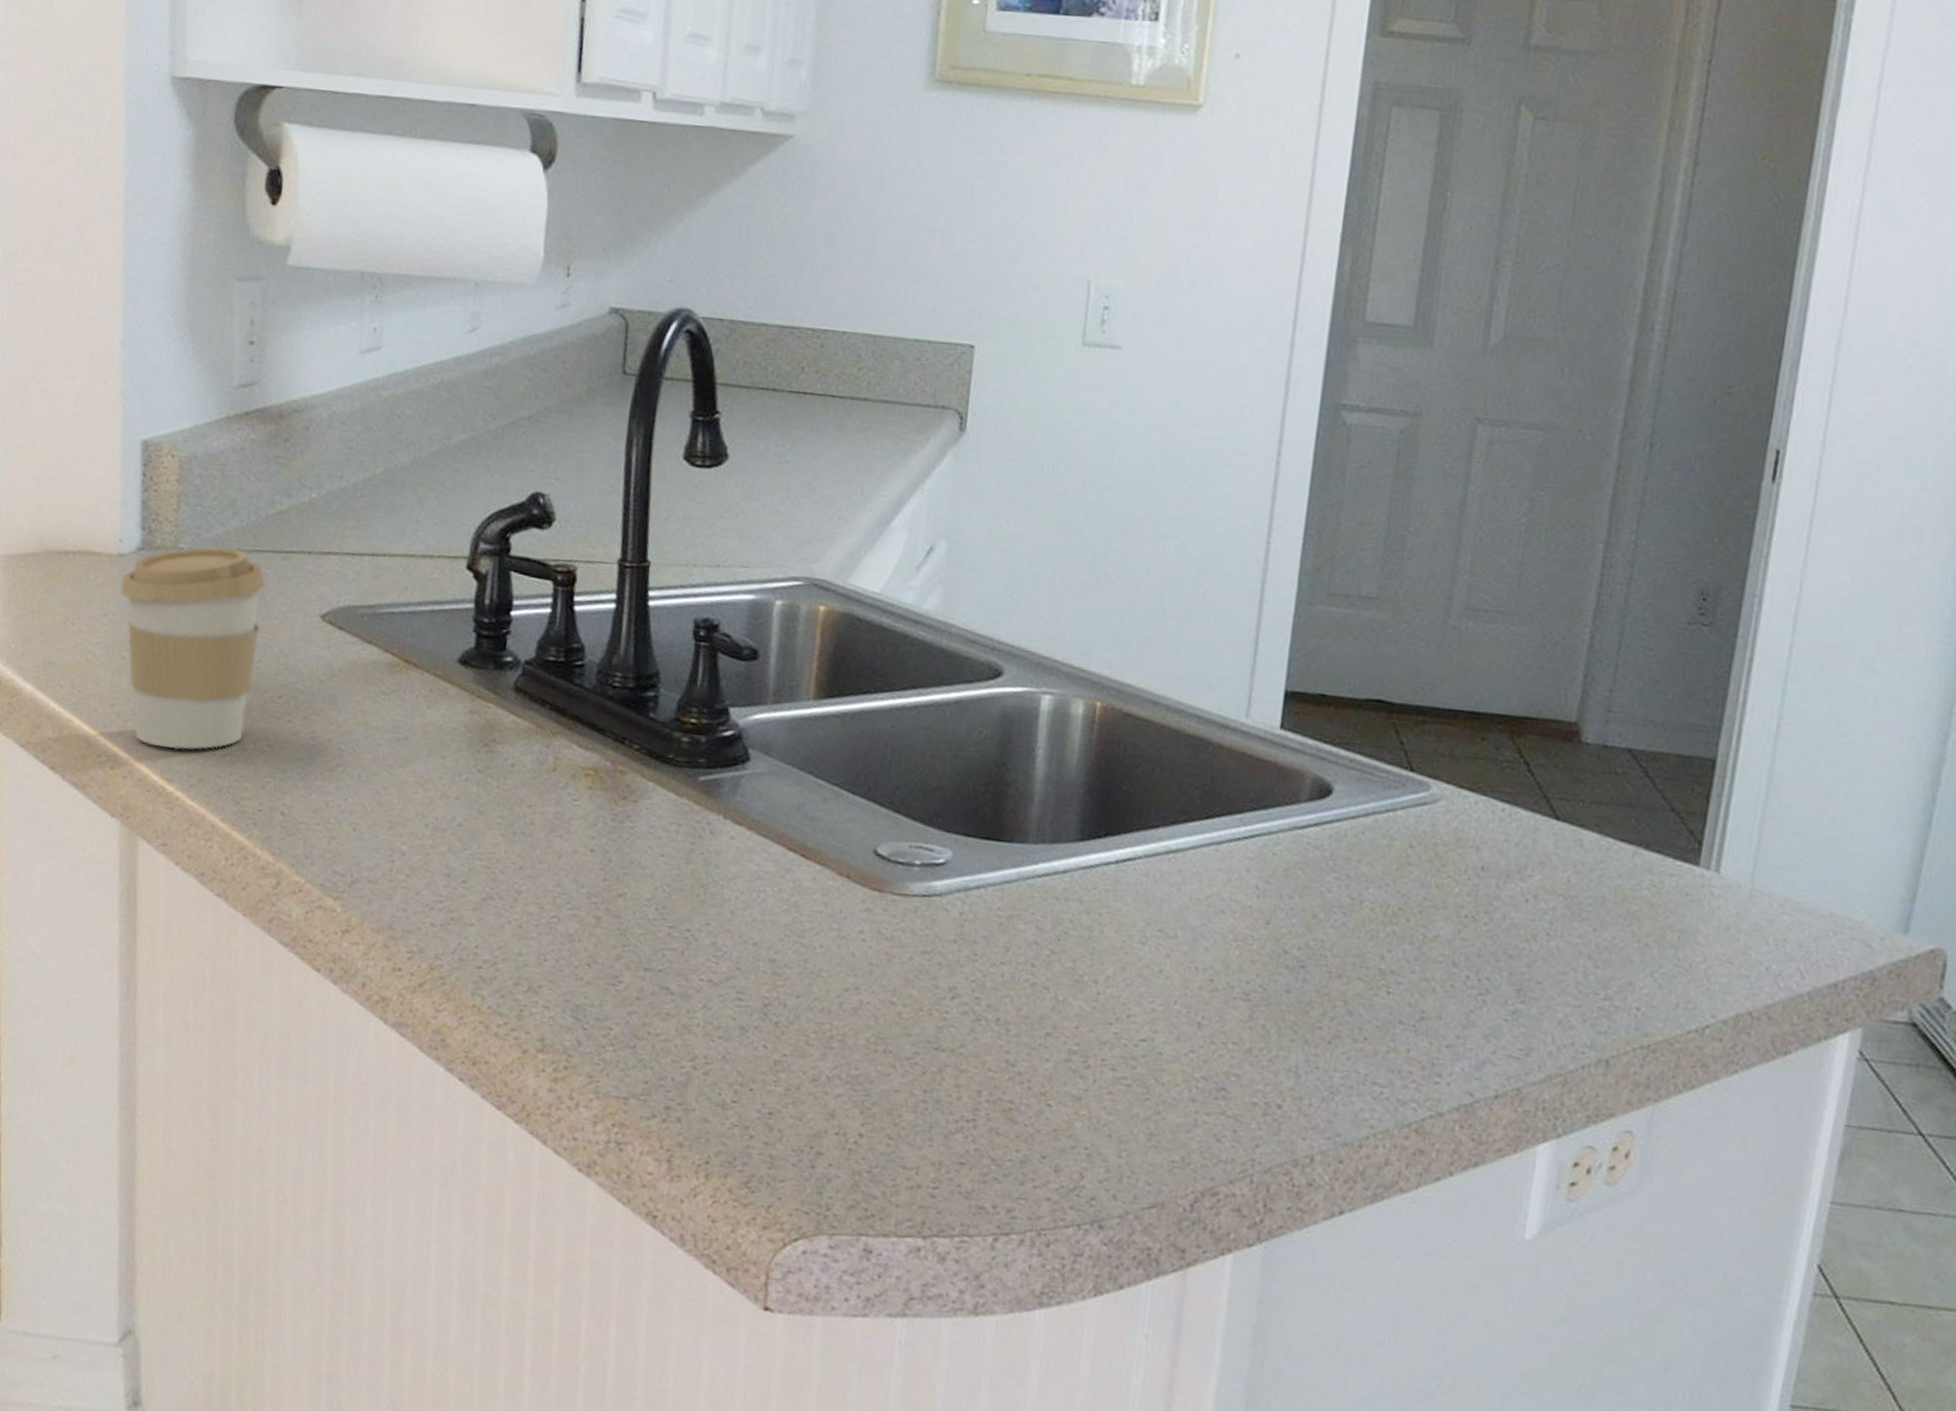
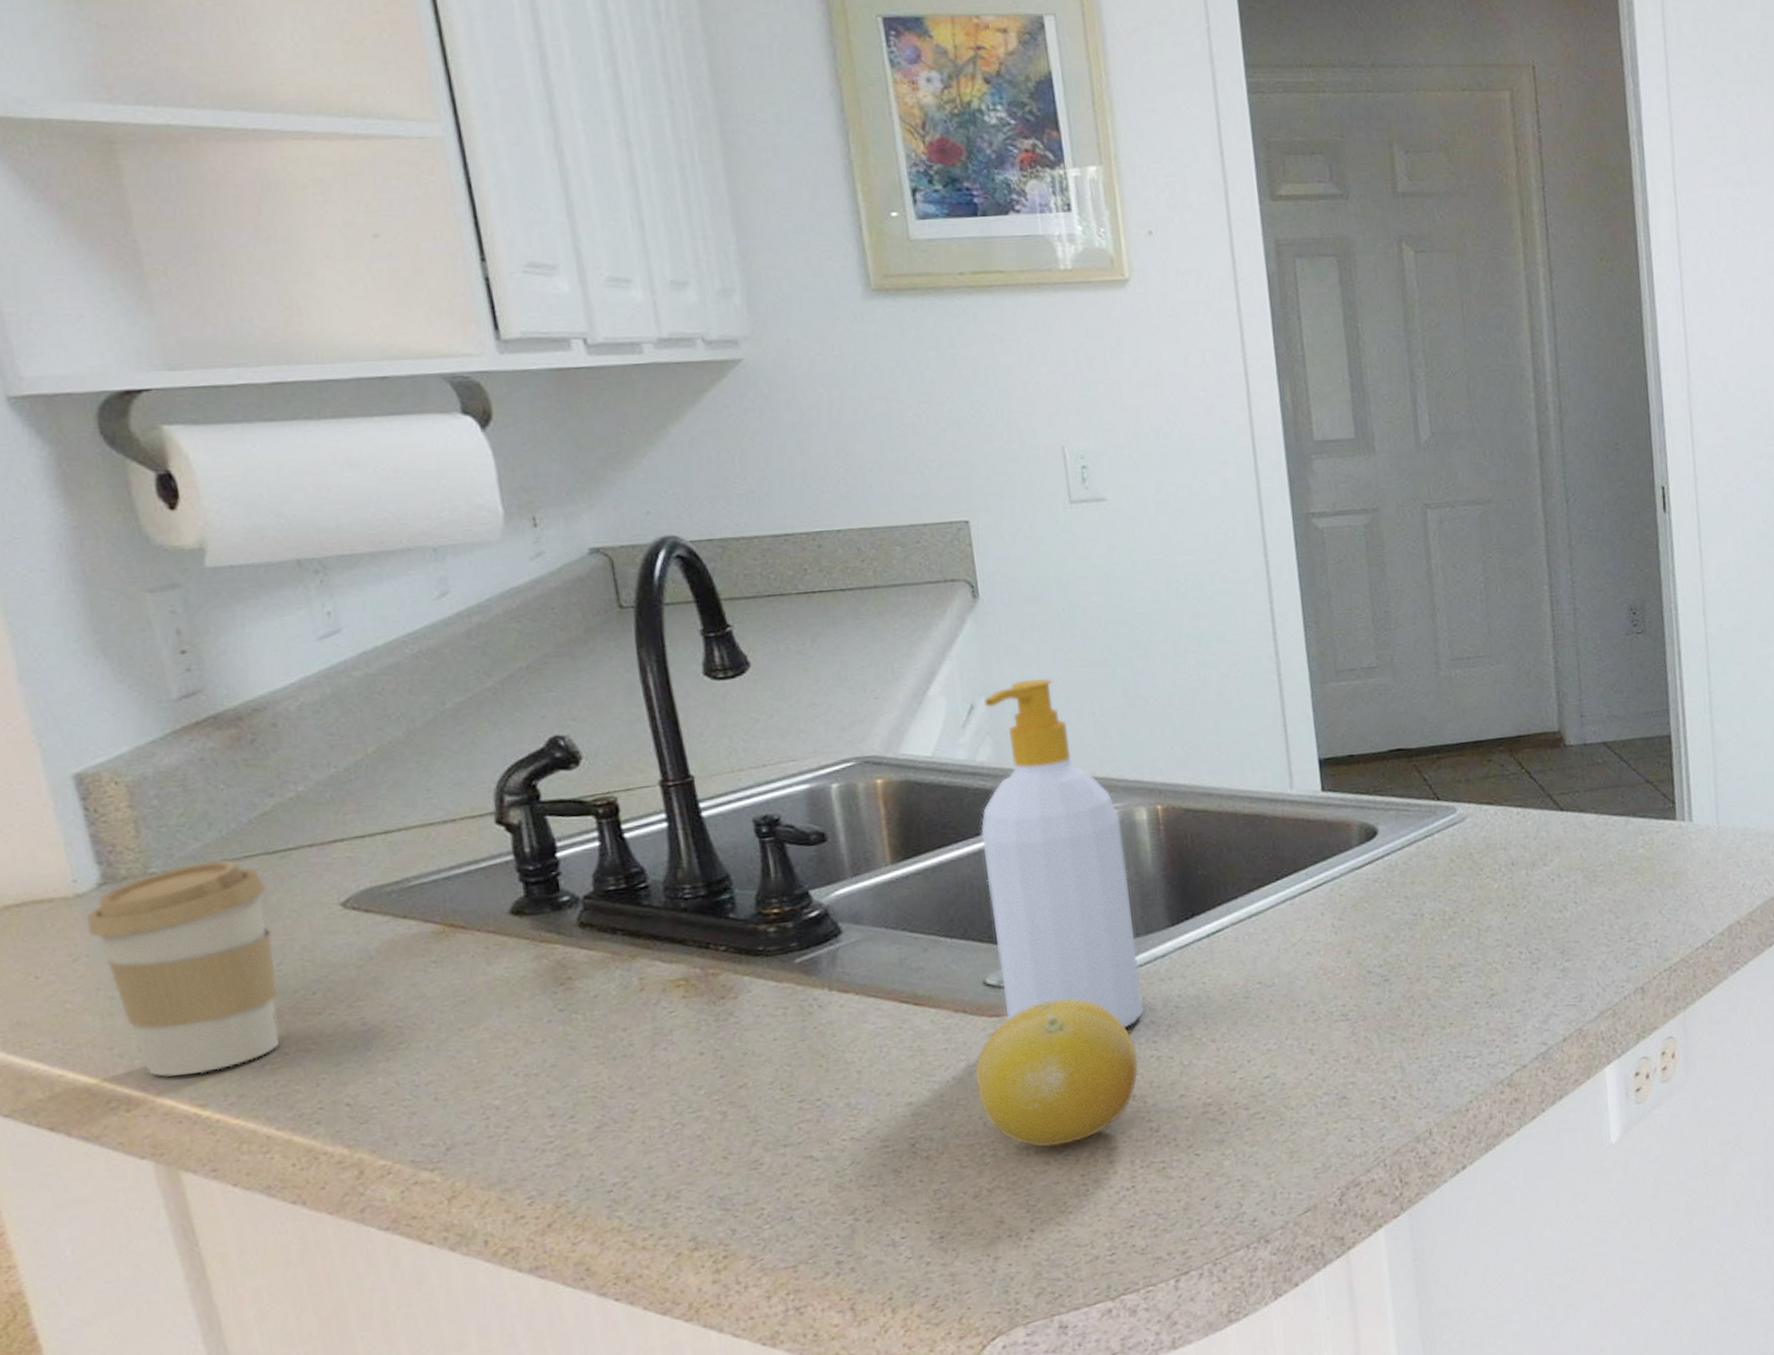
fruit: none [840,888,1013,1053] -> present [975,999,1139,1148]
soap bottle: none [888,530,1055,941] -> present [981,678,1145,1027]

